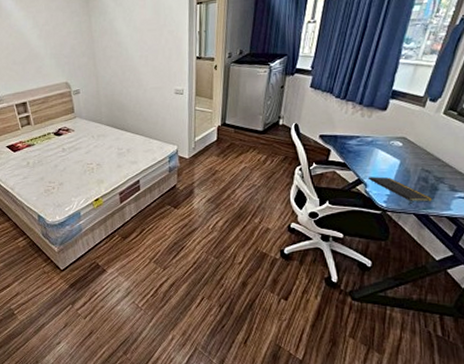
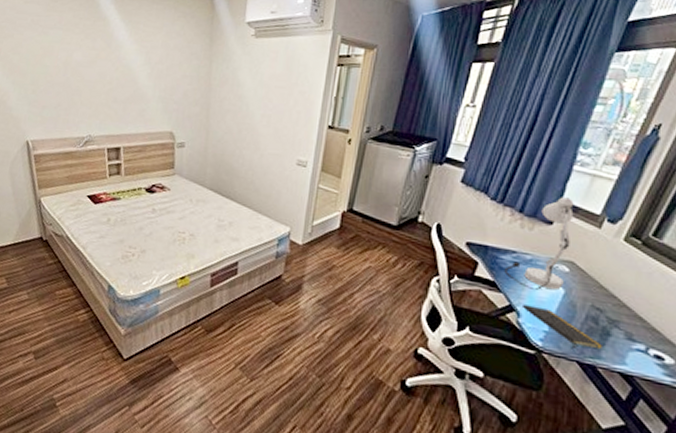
desk lamp: none [351,86,403,164] -> present [504,197,574,290]

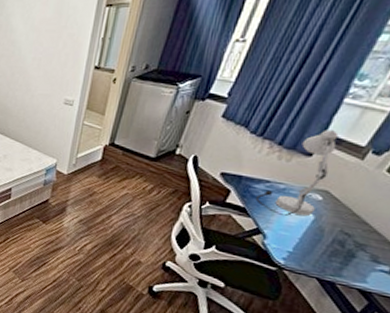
notepad: present [521,304,604,351] -> none [268,228,346,270]

